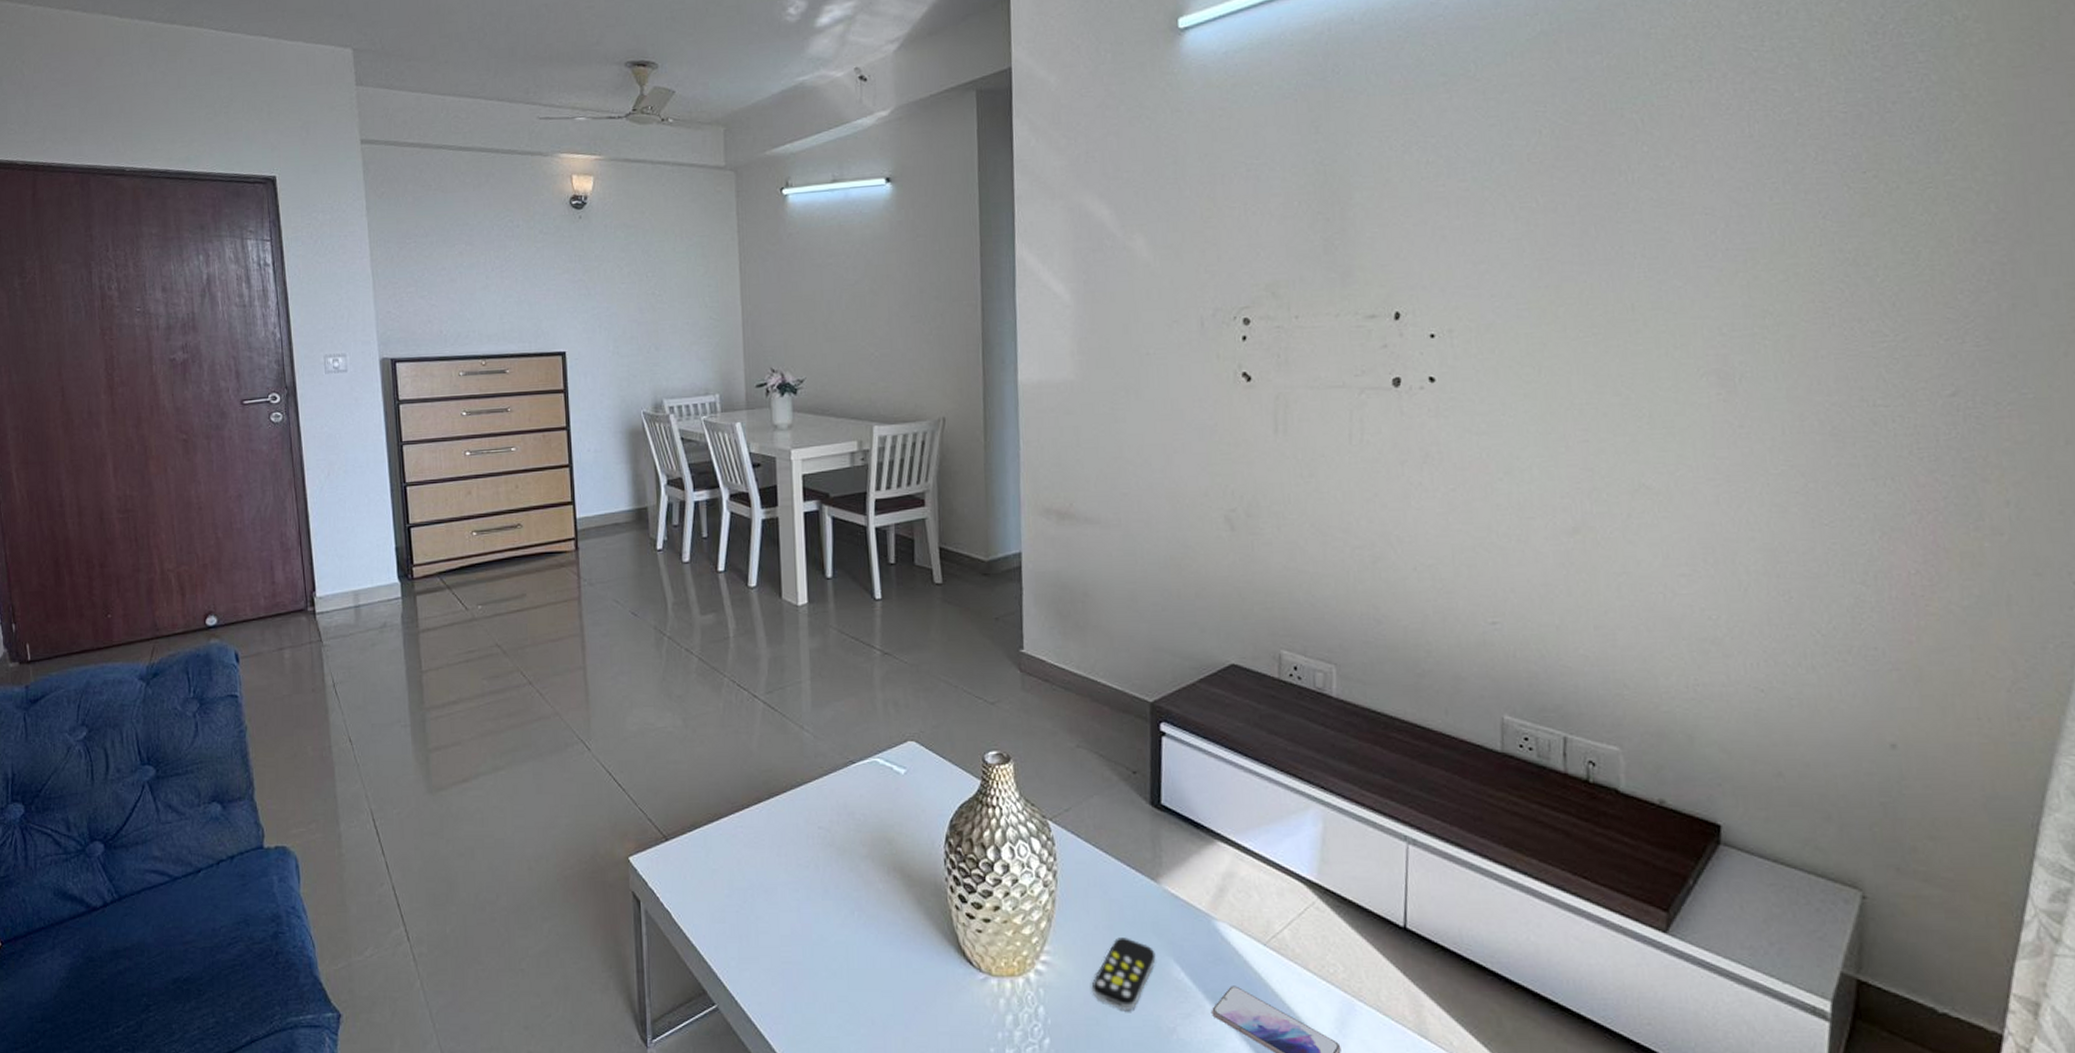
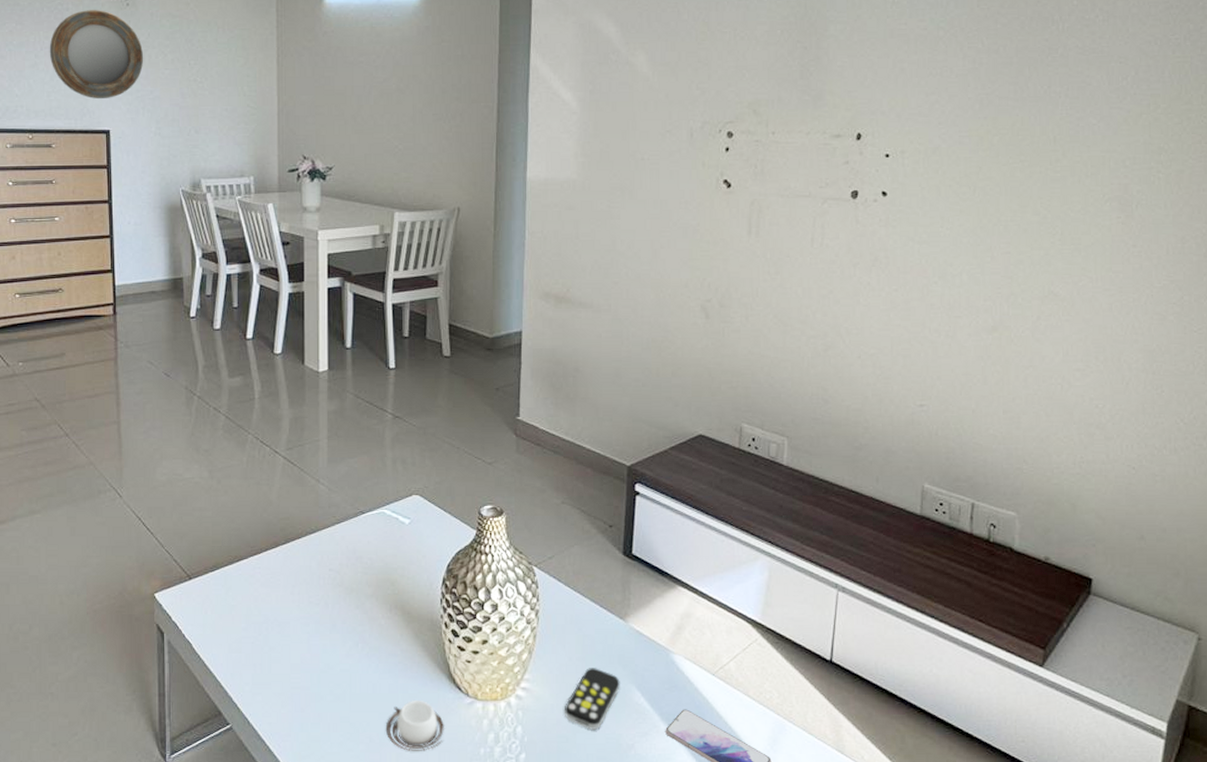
home mirror: none [500,225,599,319] -> present [49,10,144,98]
cup: none [888,977,955,1036] -> present [385,701,444,751]

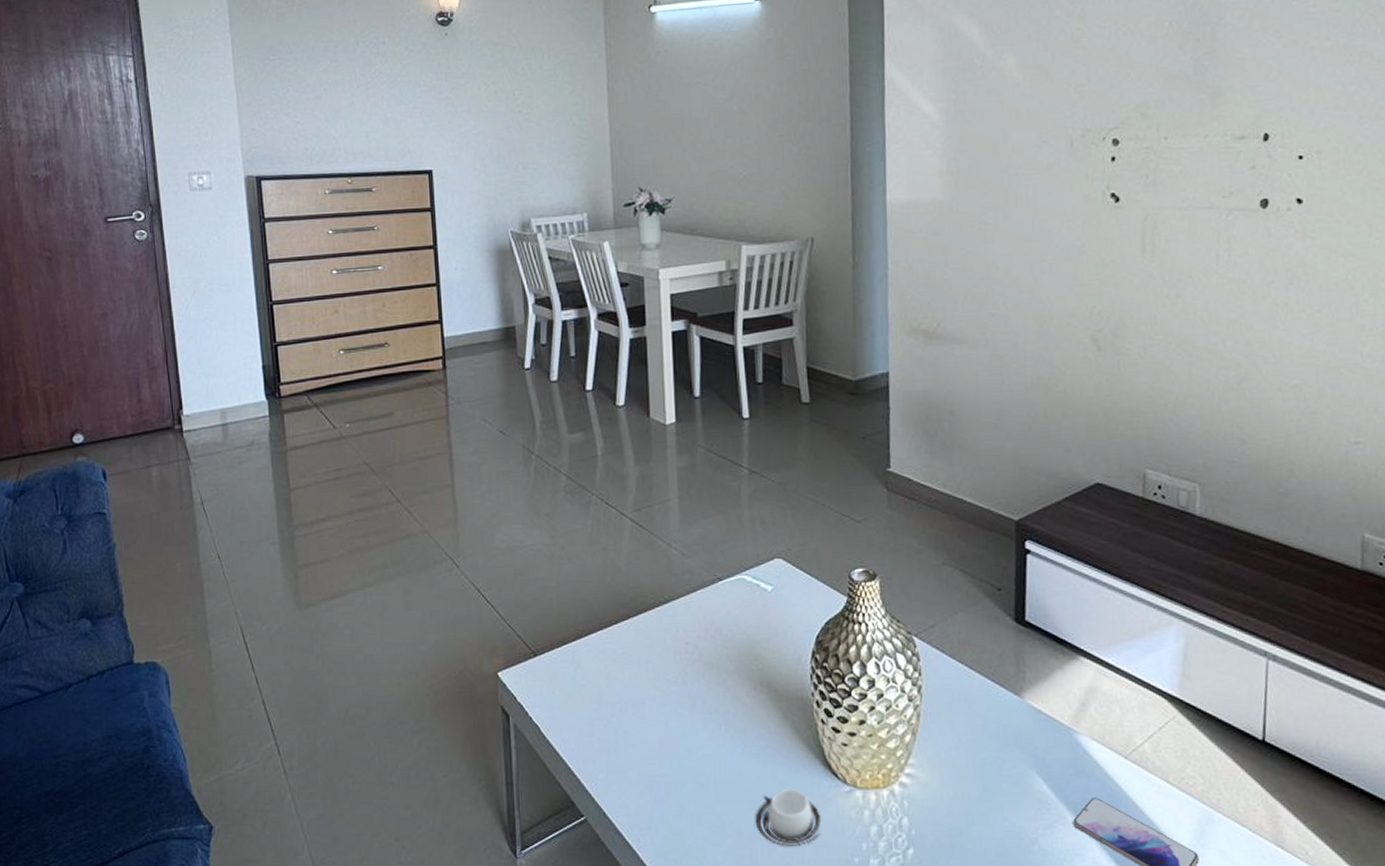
home mirror: present [49,10,144,98] -> none [366,41,466,137]
remote control: present [565,668,620,731] -> none [956,751,1019,823]

